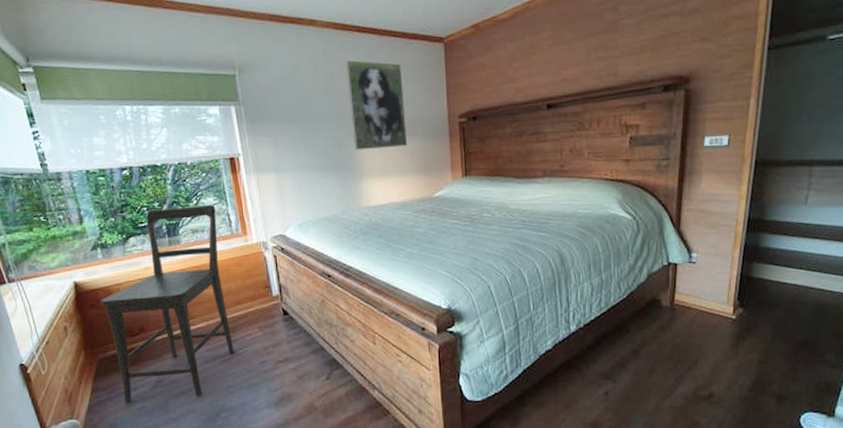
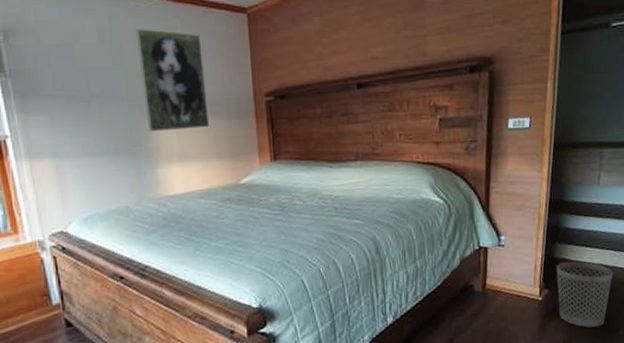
wastebasket: none [753,282,820,351] -> present [556,261,613,328]

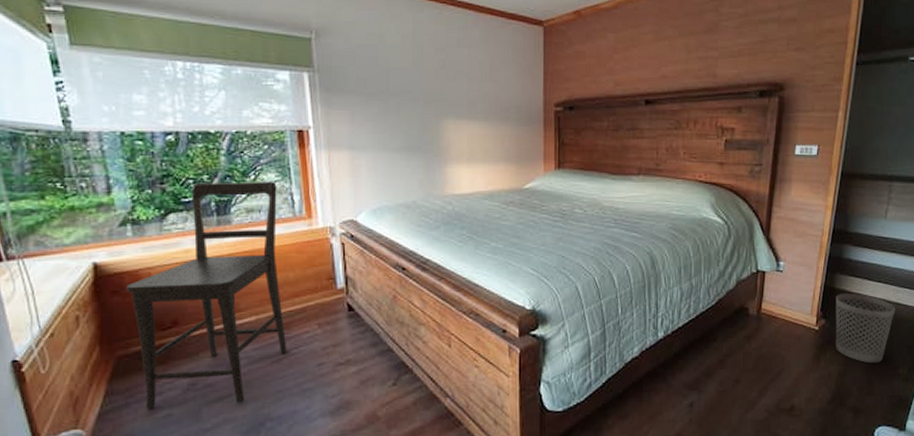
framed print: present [135,29,209,132] -> none [436,35,499,133]

